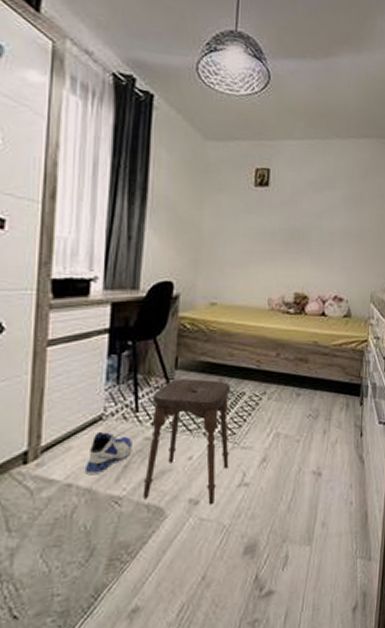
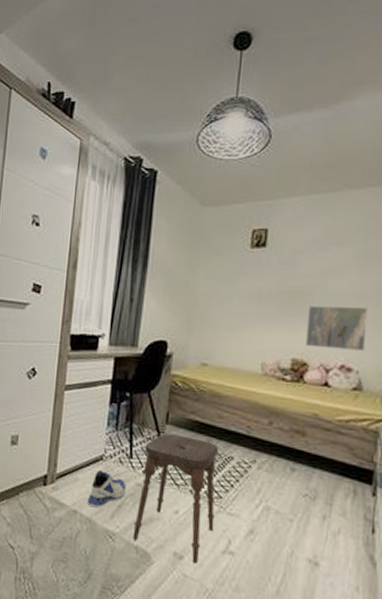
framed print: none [306,243,354,283] -> present [305,305,368,351]

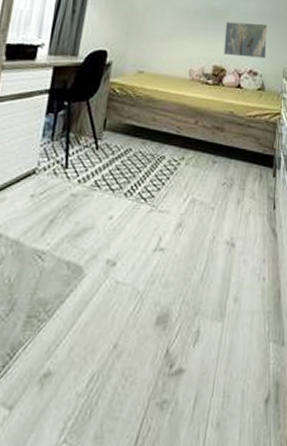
sneaker: present [87,469,126,507] -> none [14,184,60,226]
stool: present [132,433,219,565] -> none [64,140,153,268]

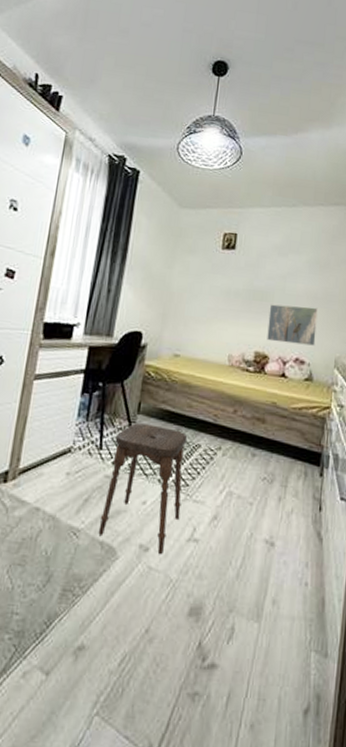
stool: none [64,140,153,268] -> present [98,423,188,555]

